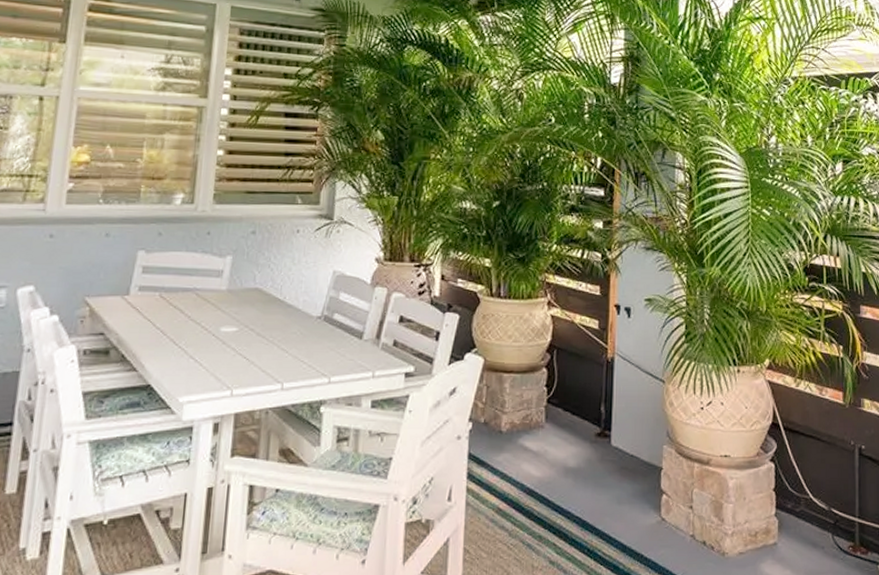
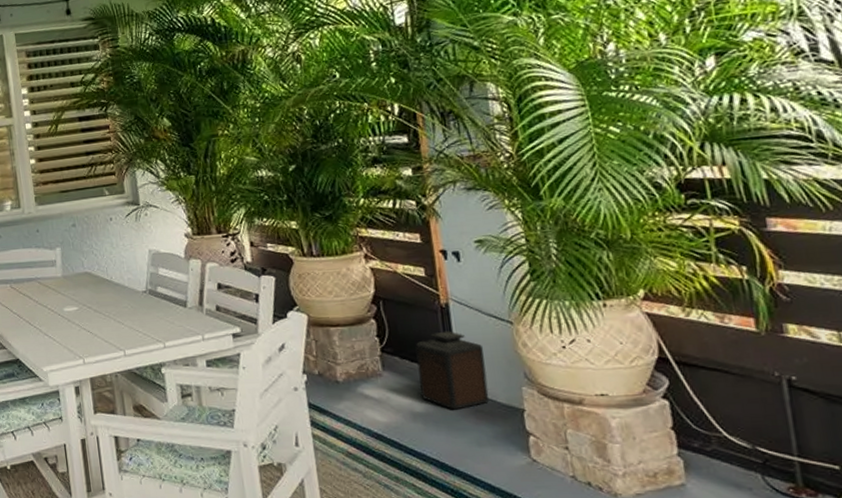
lantern: none [575,385,637,466] -> present [415,331,490,410]

